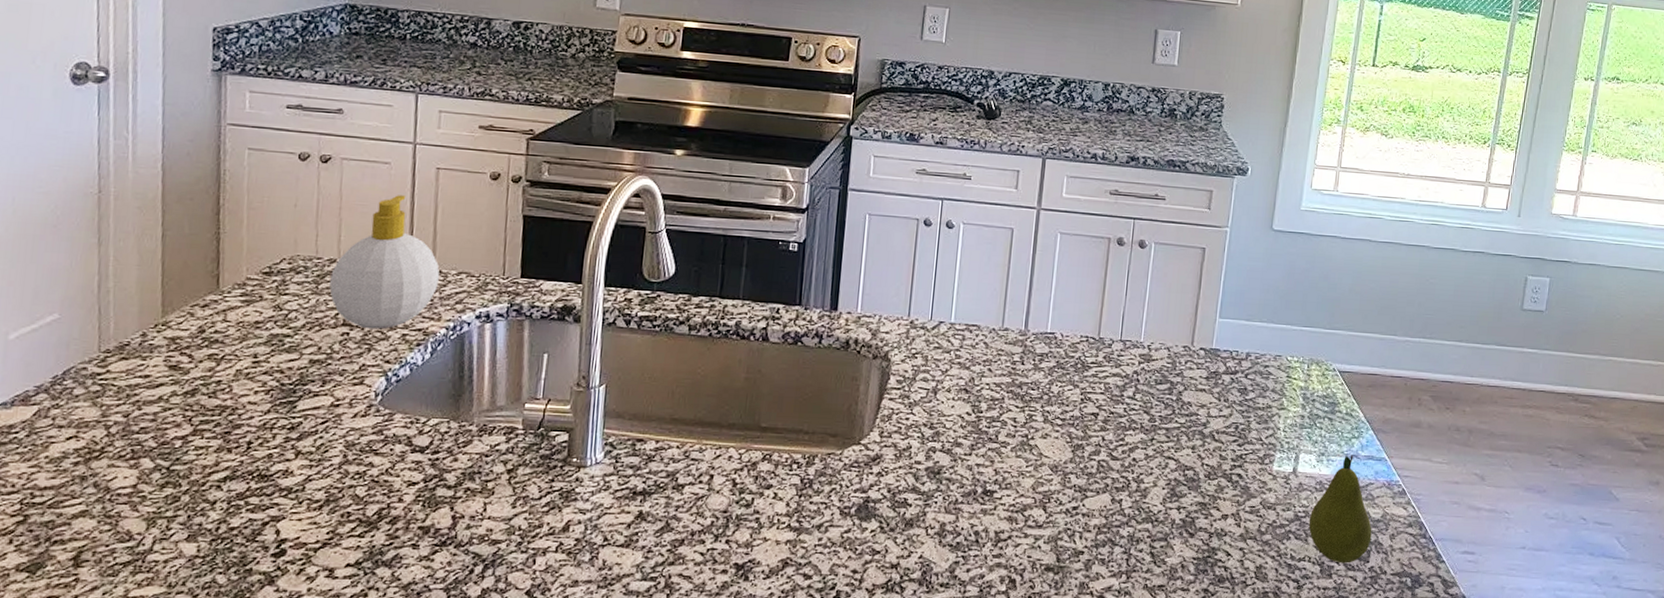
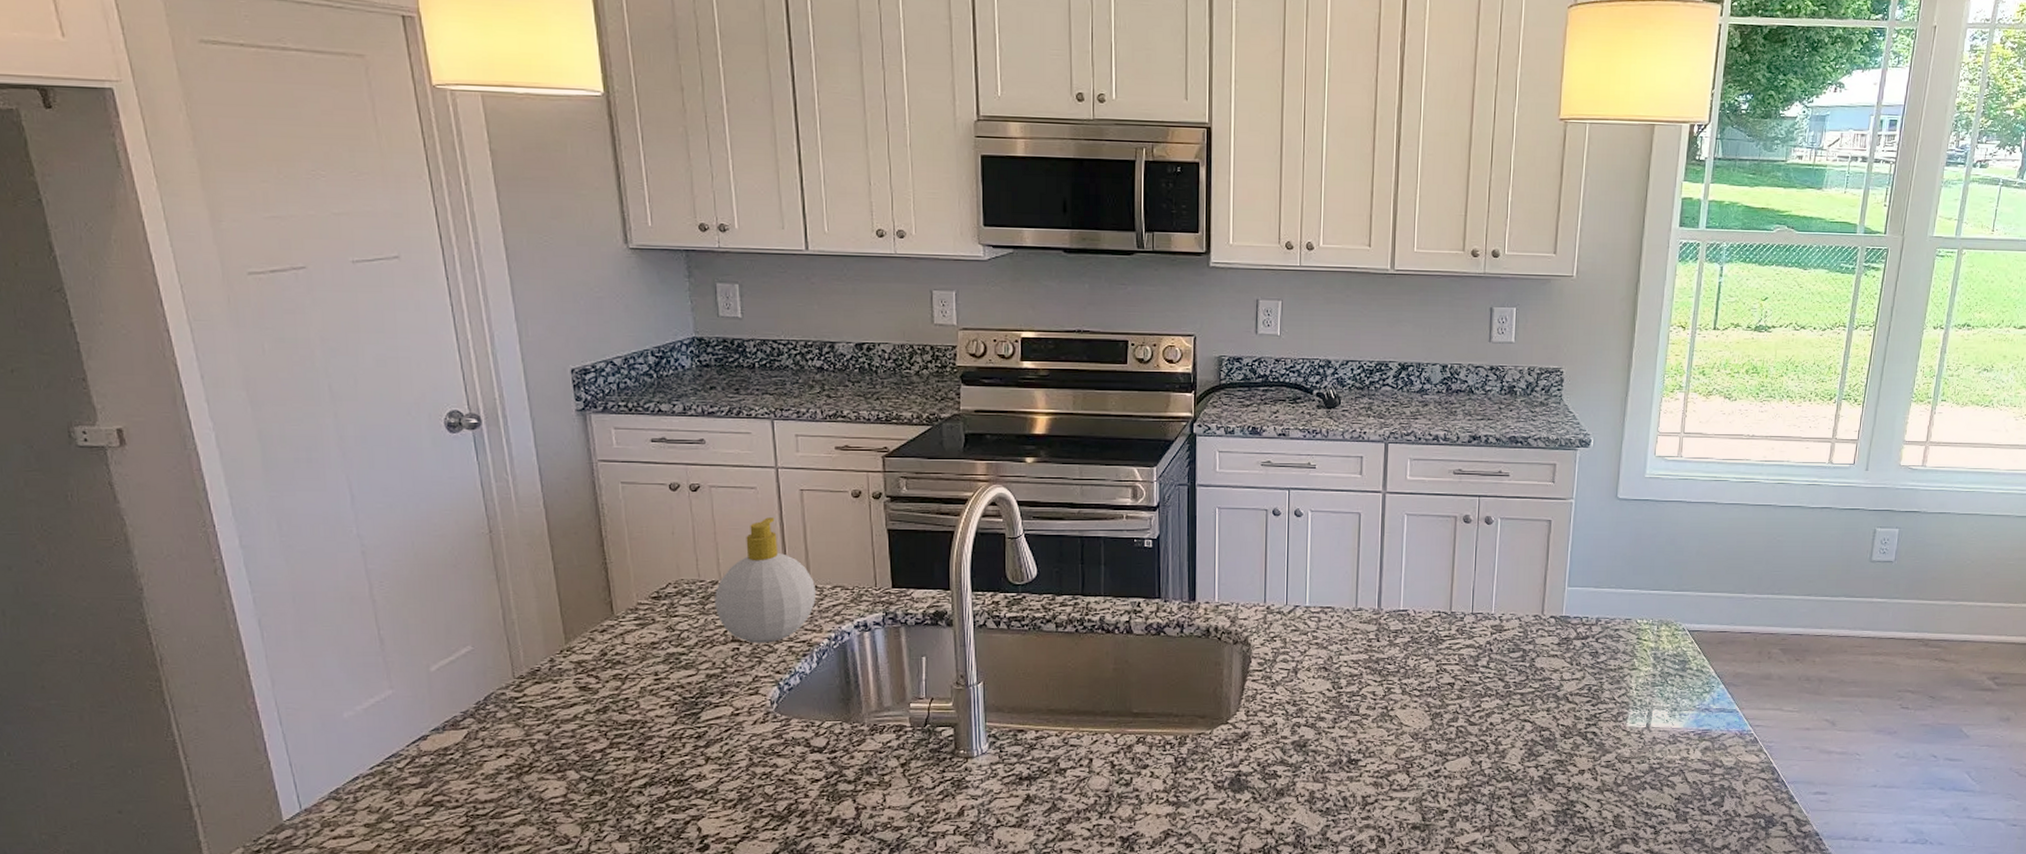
fruit: present [1308,455,1372,564] -> none [1663,708,1726,809]

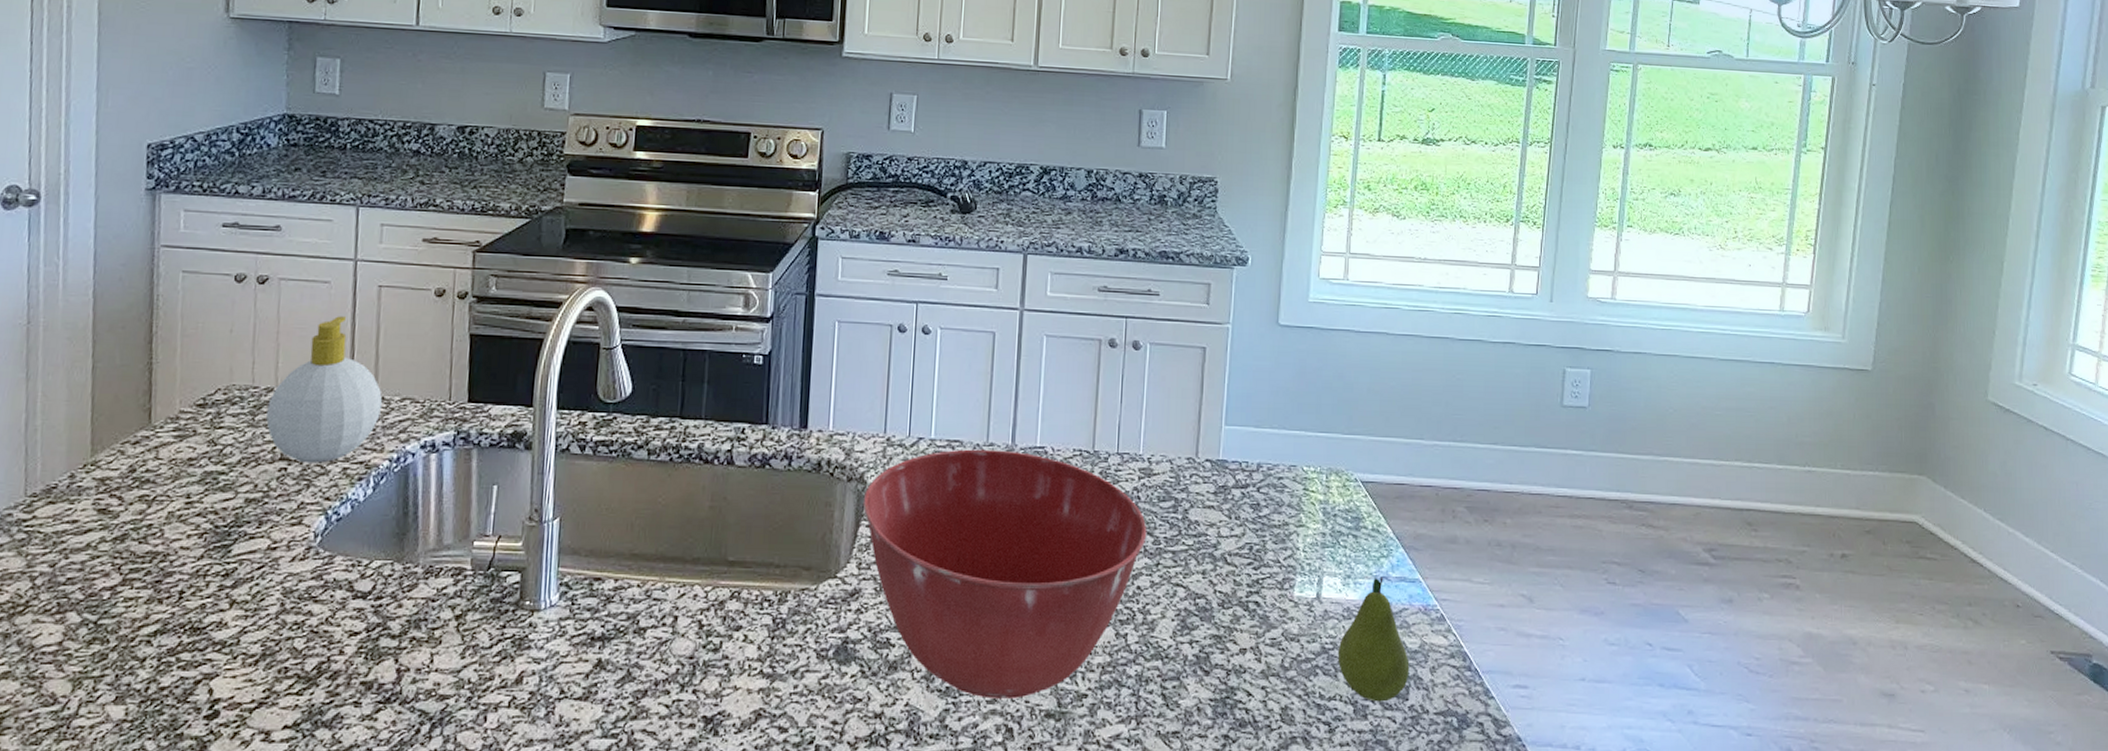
mixing bowl: none [1248,614,1499,816] -> present [862,449,1147,699]
fruit: none [1663,708,1726,809] -> present [1337,576,1410,702]

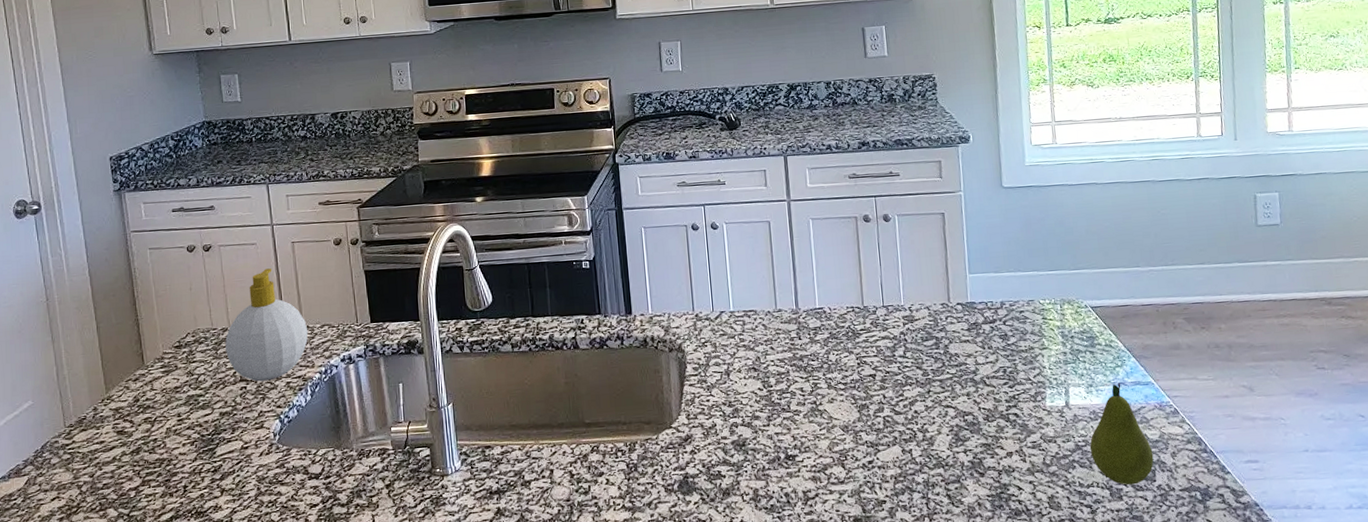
mixing bowl: present [862,449,1147,699] -> none [683,314,917,511]

